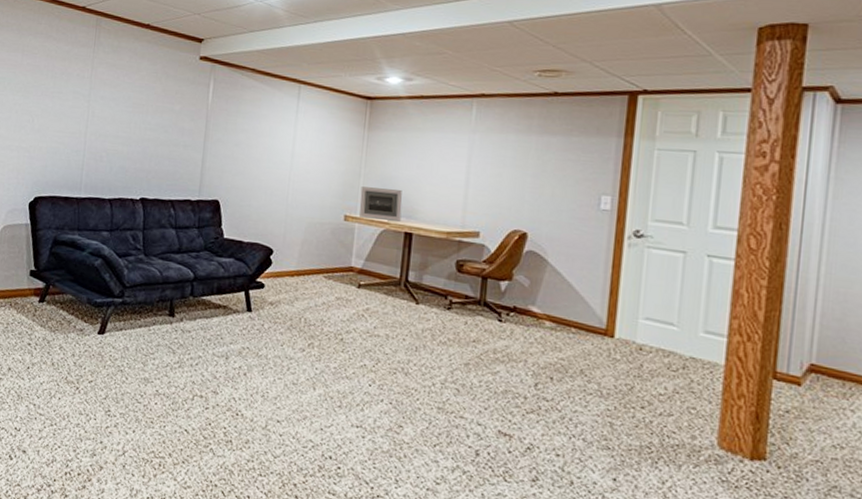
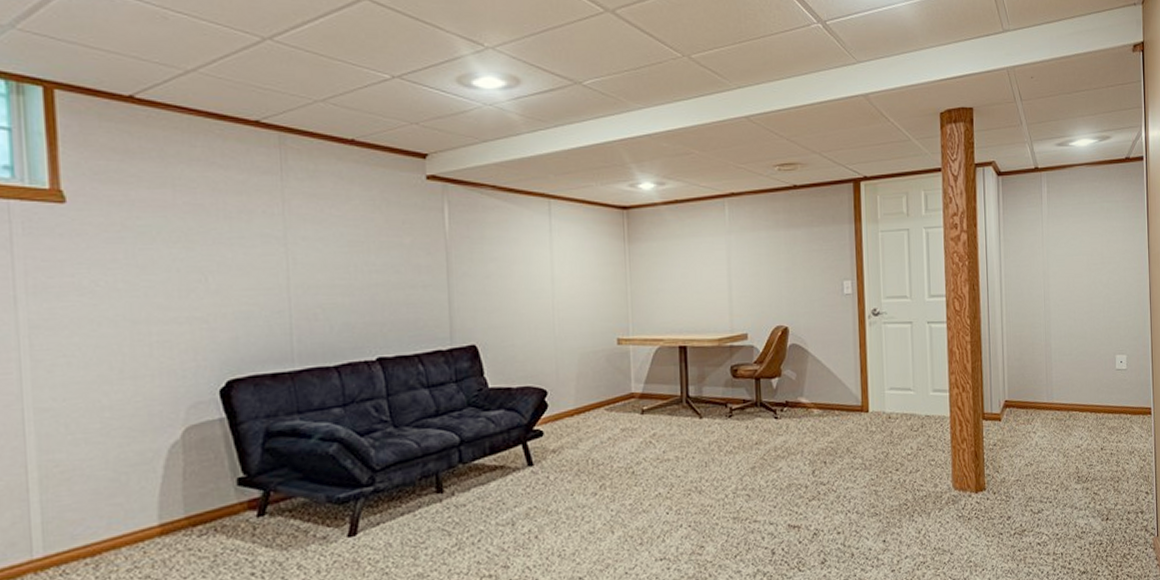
picture frame: present [359,186,403,222] -> none [630,303,674,338]

